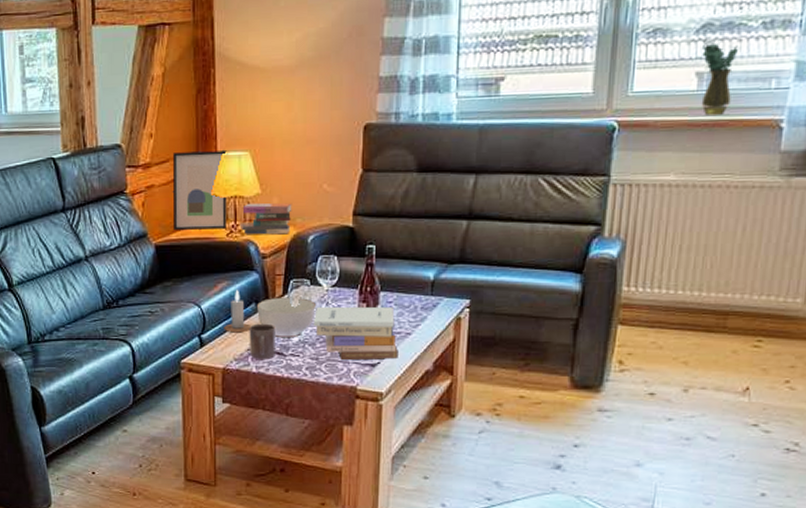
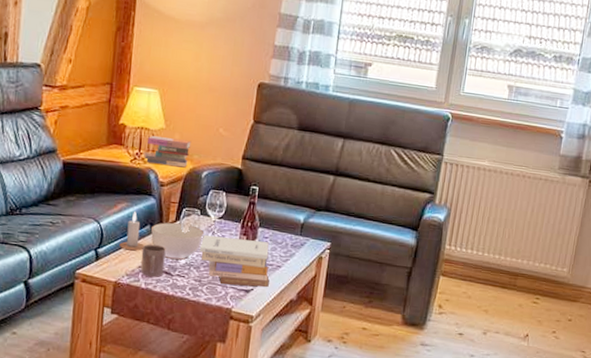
picture frame: present [172,149,228,231] -> none [82,80,139,155]
vase: present [701,40,738,115] -> none [510,61,537,121]

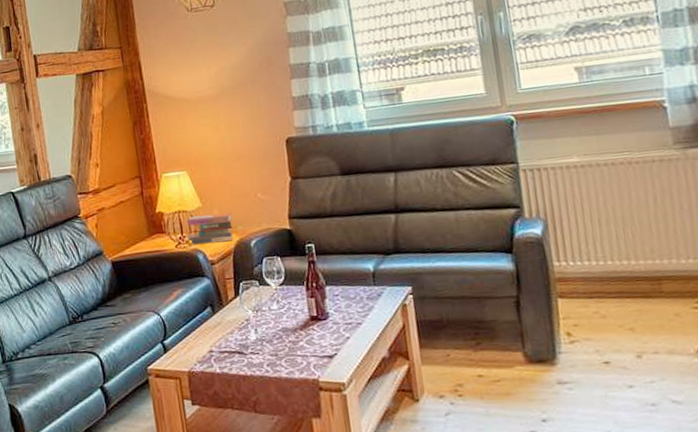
candle: present [119,212,145,251] -> none [184,296,210,337]
mug: present [140,244,166,278] -> none [207,325,236,361]
bowl: present [150,222,204,260] -> none [211,298,268,338]
books: present [199,234,270,288] -> none [266,300,353,355]

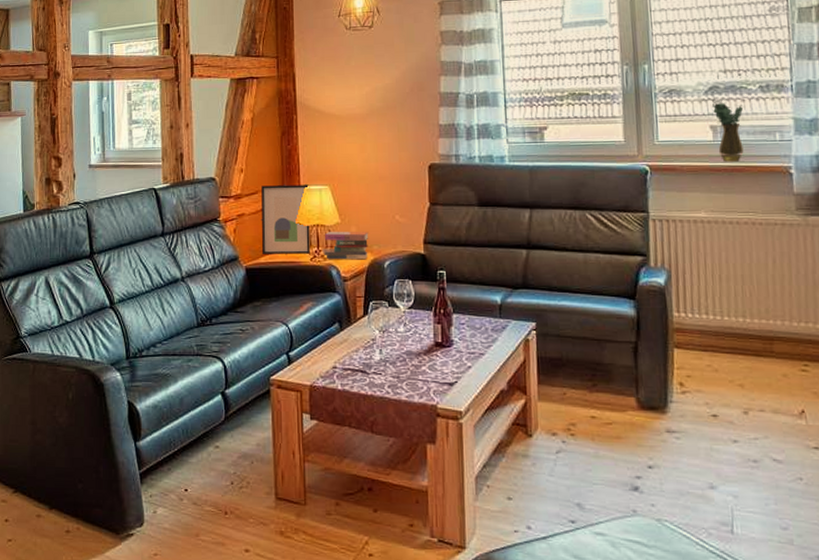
picture frame: none [118,171,175,246] -> present [261,183,310,255]
vase: none [574,40,613,103] -> present [711,99,744,162]

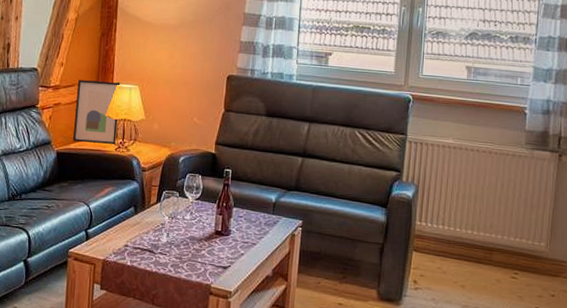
books: present [322,231,369,260] -> none [126,126,169,154]
vase: present [711,99,744,162] -> none [469,44,494,99]

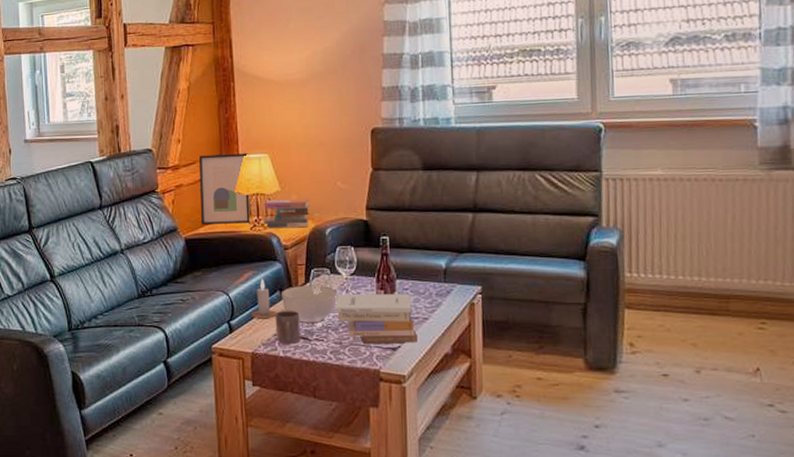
candle: none [107,195,130,231] -> present [251,279,277,319]
mug: none [125,224,149,256] -> present [275,310,301,345]
books: none [126,126,169,154] -> present [262,199,310,228]
bowl: none [134,204,182,239] -> present [280,285,337,324]
books: none [179,215,246,265] -> present [334,293,418,345]

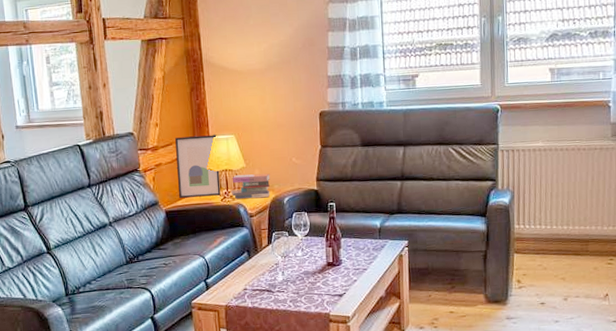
candle: present [251,279,277,319] -> none [224,243,246,277]
mug: present [275,310,301,345] -> none [243,267,266,297]
bowl: present [280,285,337,324] -> none [248,246,294,279]
books: present [334,293,418,345] -> none [292,250,359,293]

